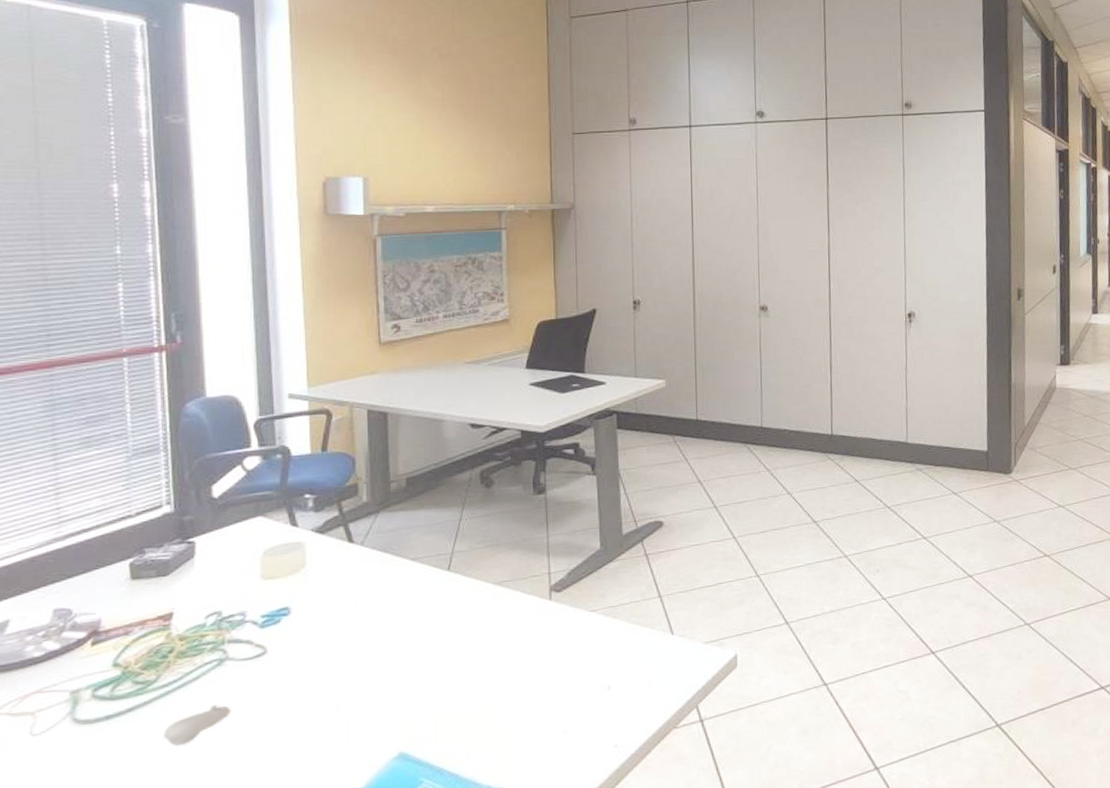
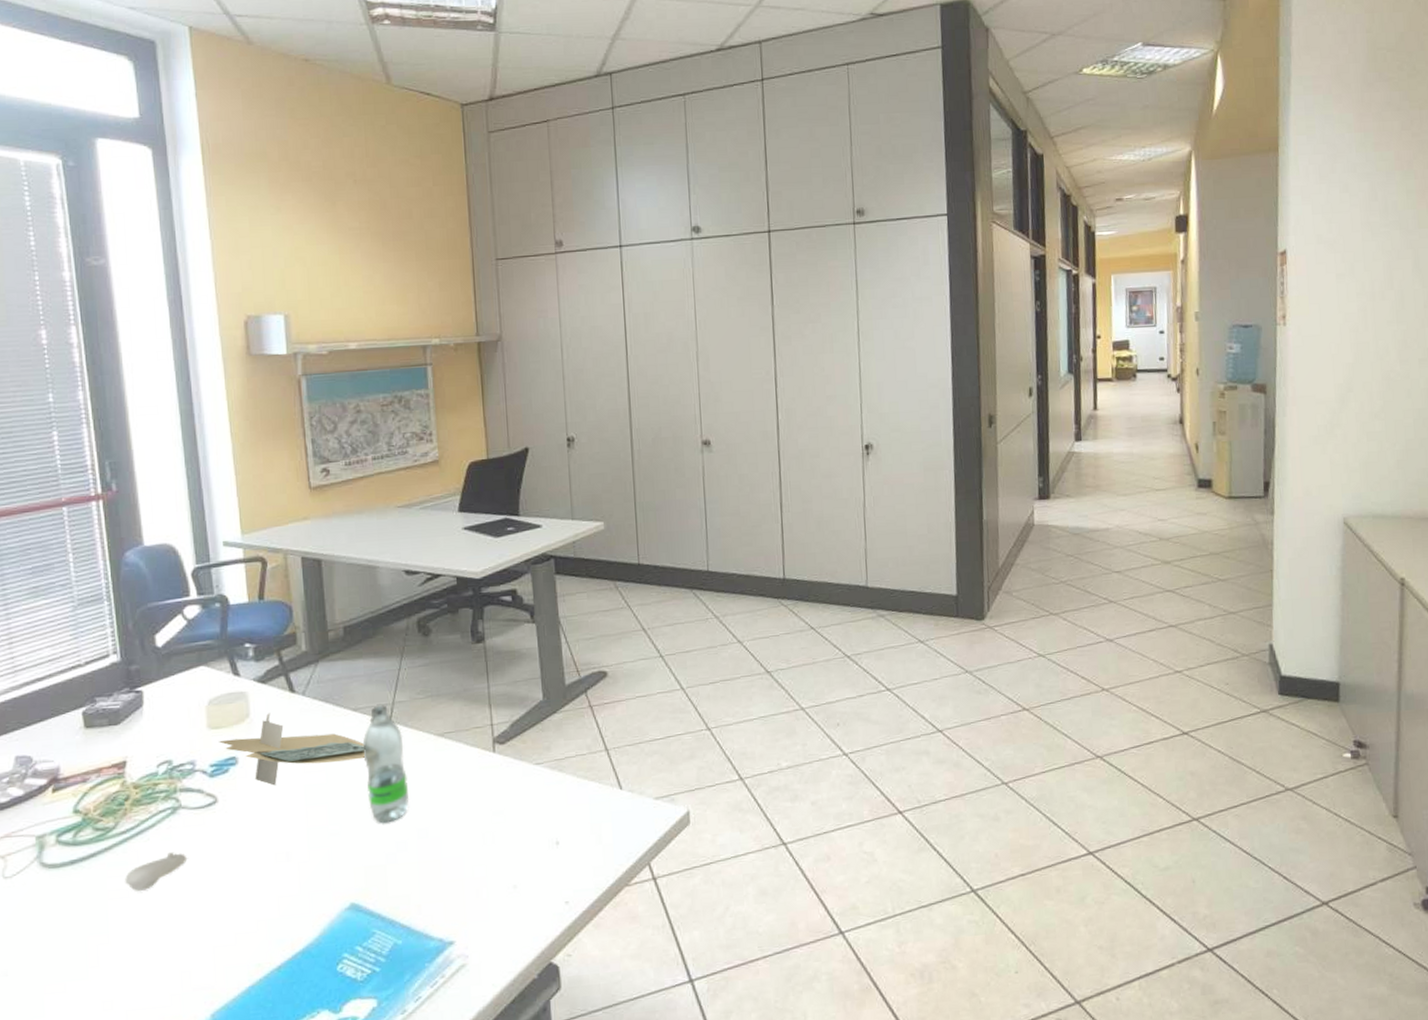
papers: none [272,563,422,636] -> present [219,713,366,786]
bottle: none [419,554,464,671] -> present [362,705,410,823]

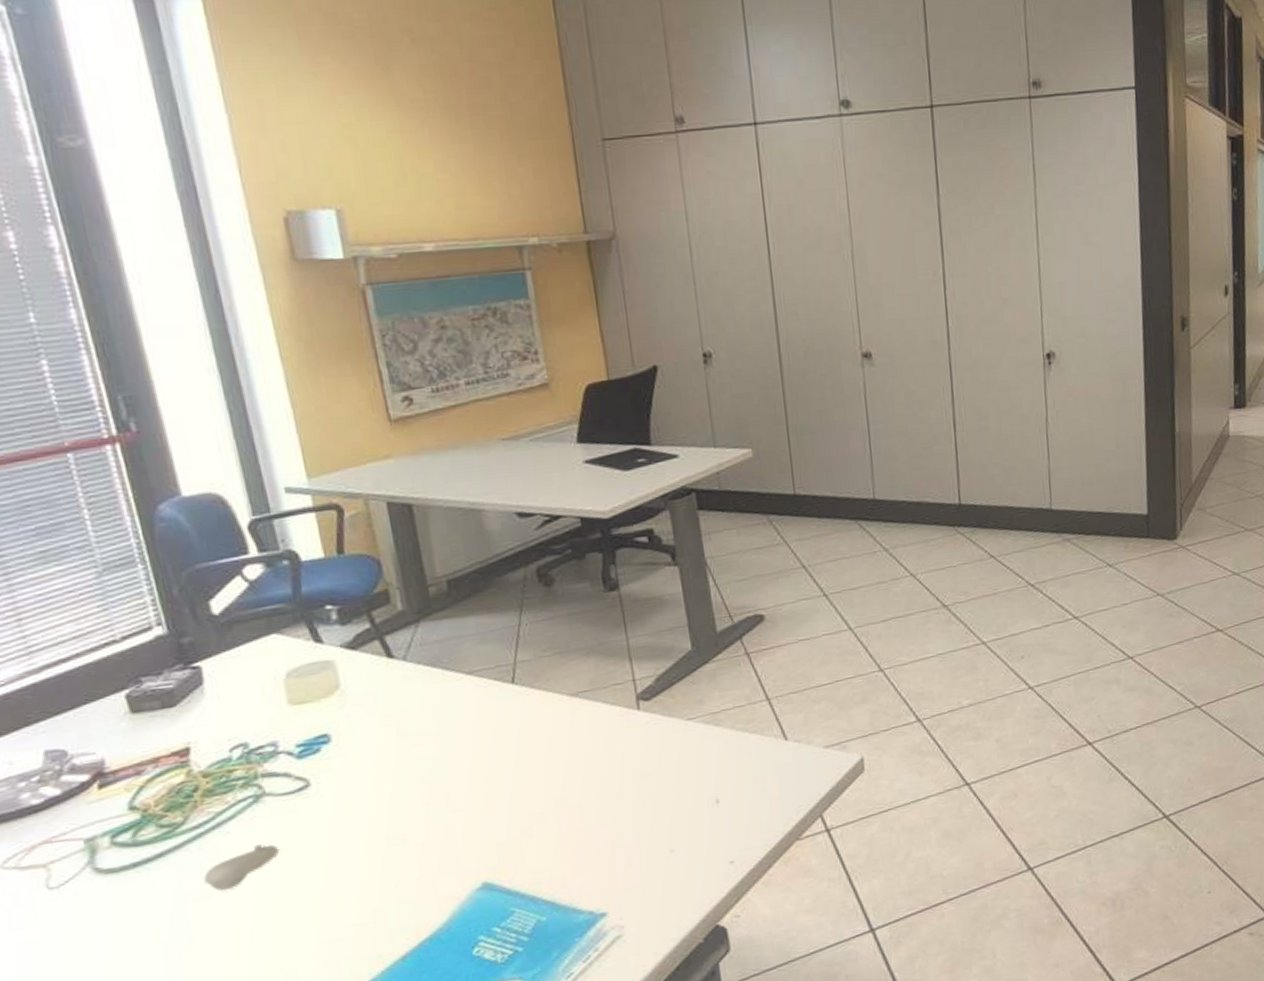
papers: present [219,713,366,786] -> none [304,682,487,763]
bottle: present [362,705,410,823] -> none [482,665,543,795]

